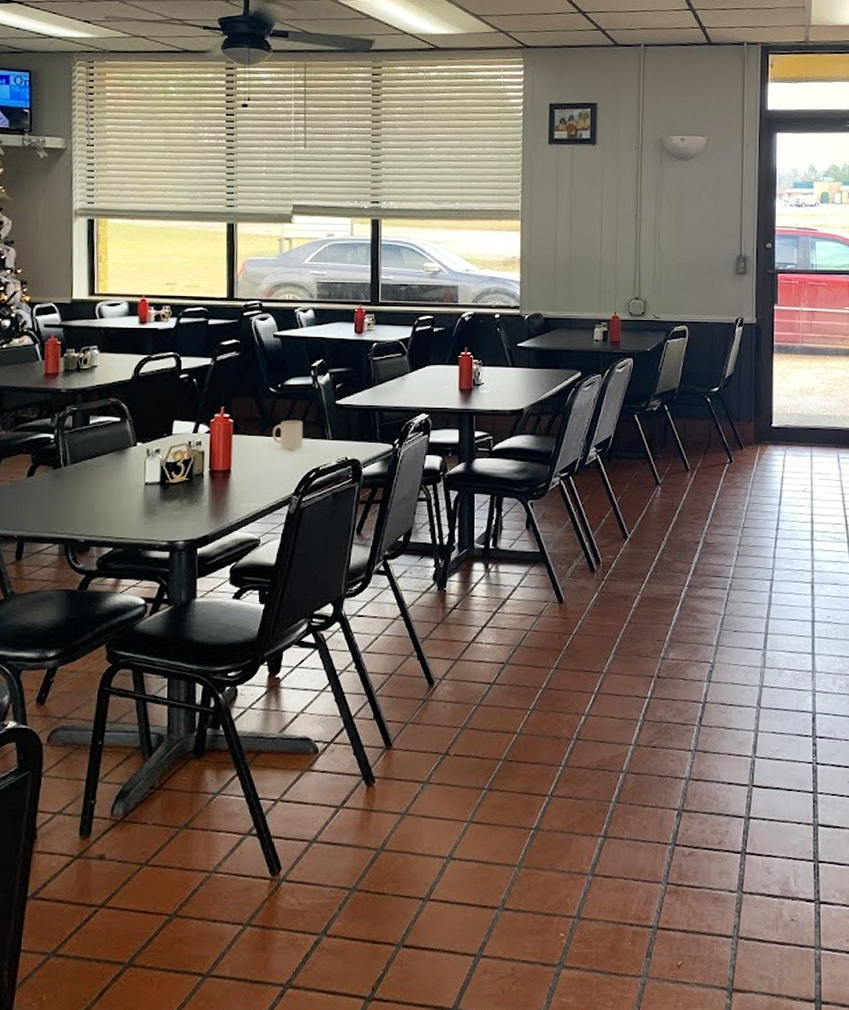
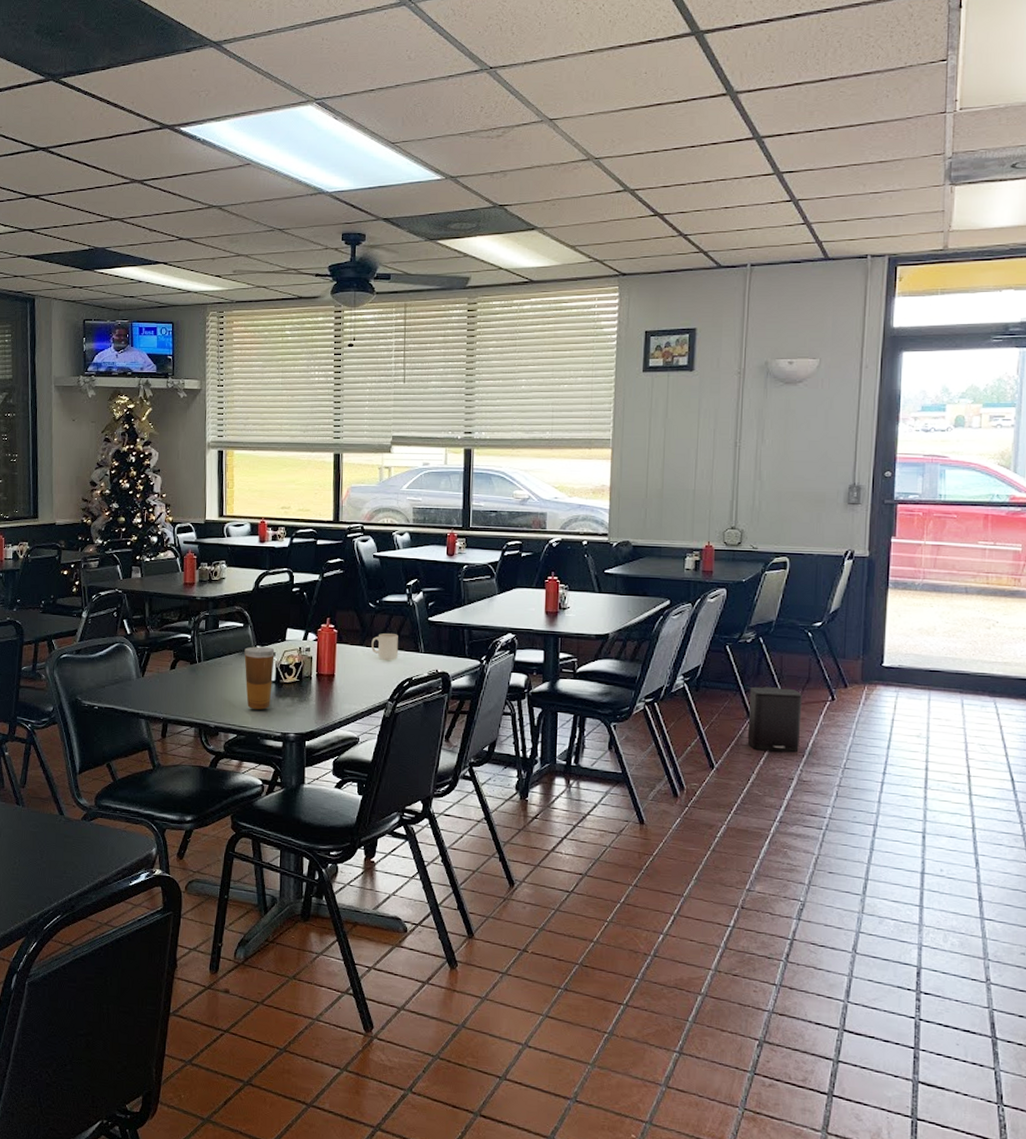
beverage cup: none [121,443,159,517] -> present [244,646,275,710]
pedal bin: none [657,453,704,517] -> present [747,686,802,753]

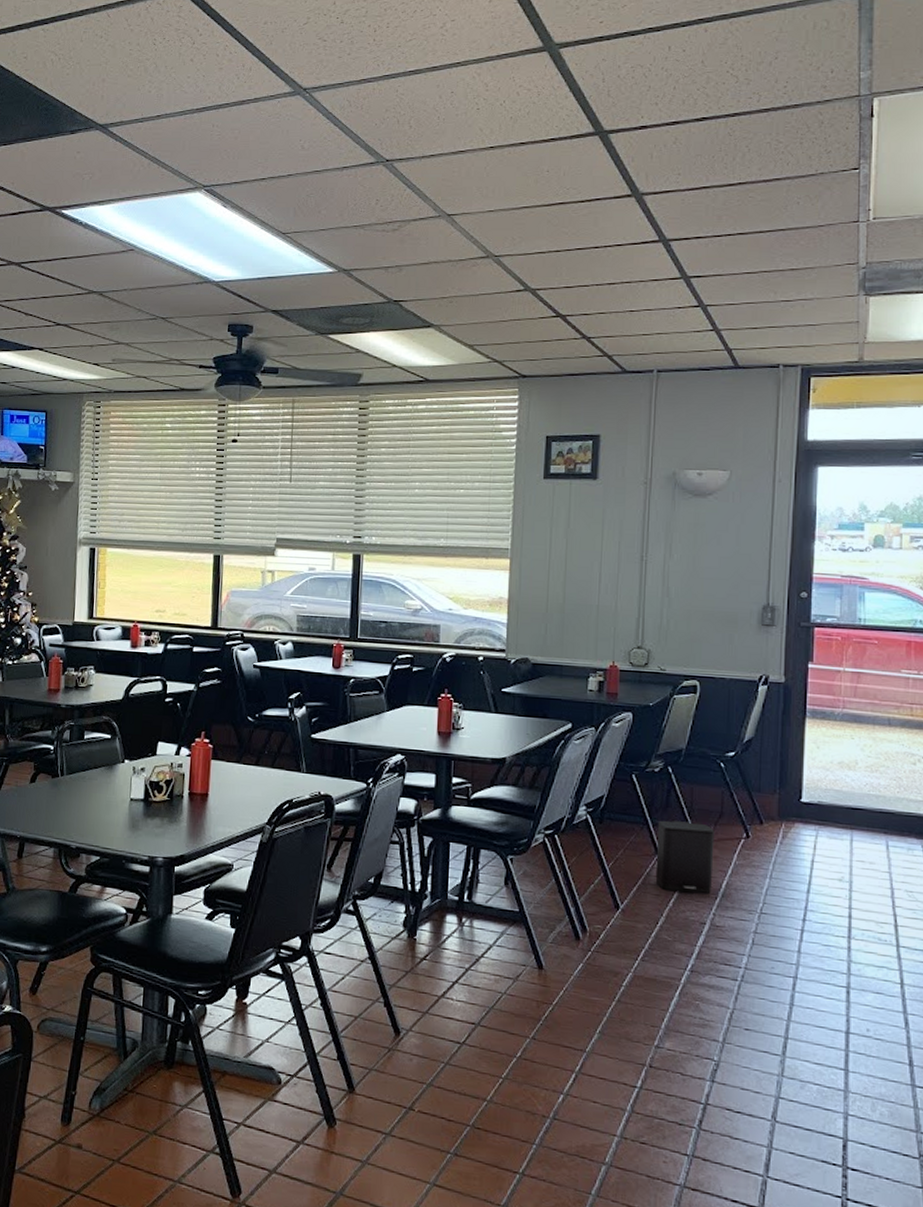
beverage cup: present [244,646,275,710] -> none [110,760,144,830]
cup: present [371,633,399,662] -> none [249,750,279,781]

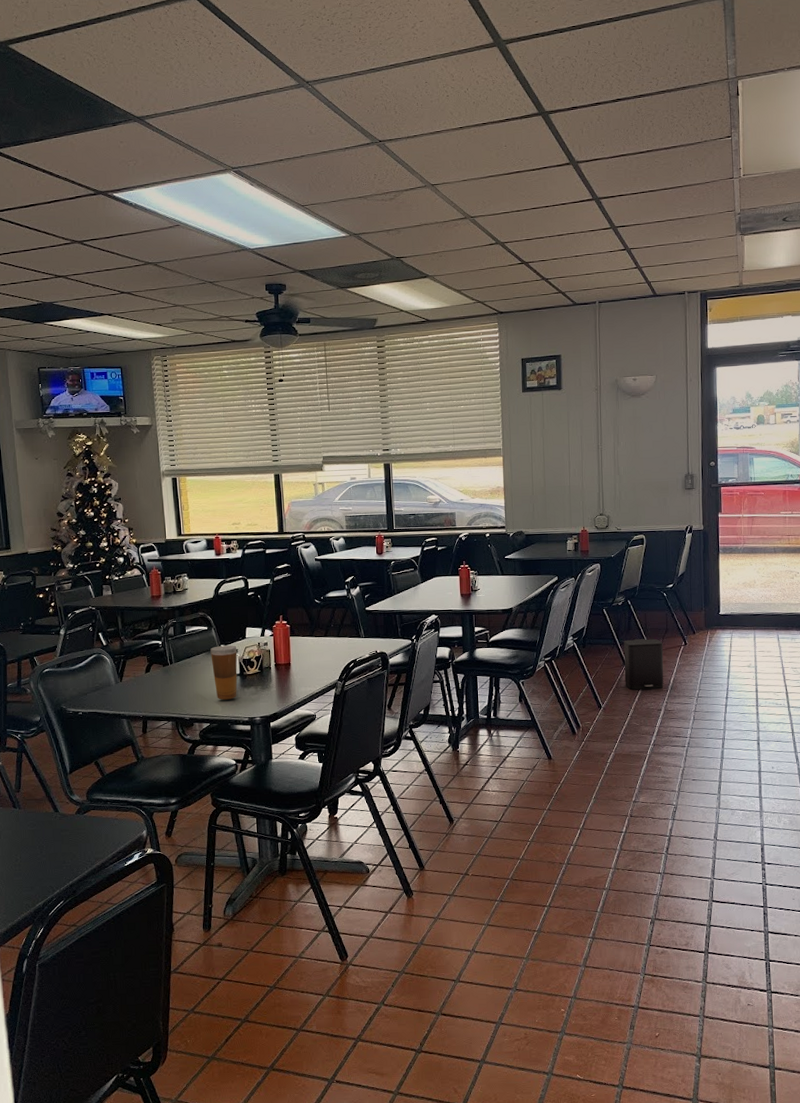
beverage cup: none [110,760,144,830] -> present [210,645,238,700]

